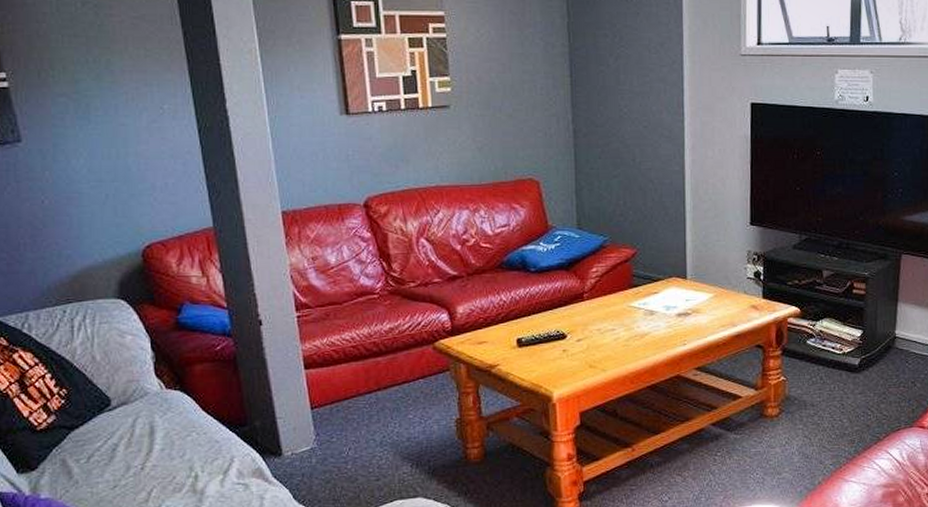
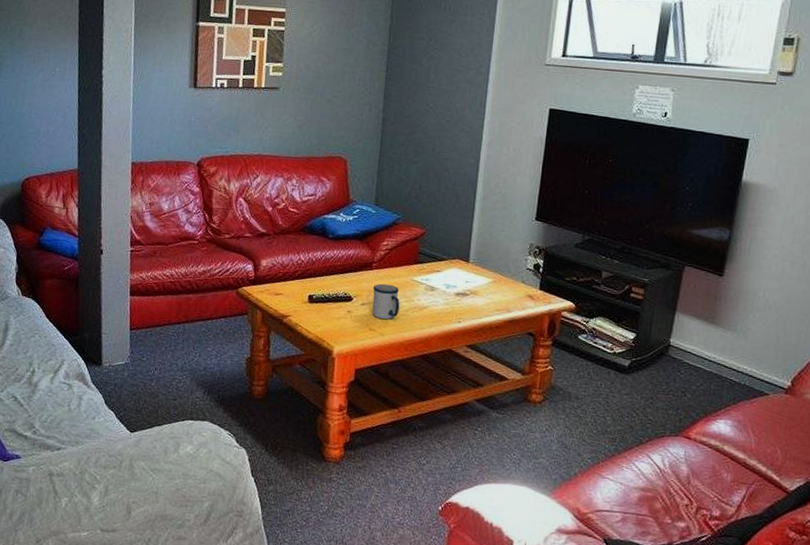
mug: none [587,314,619,354] -> present [372,283,400,320]

